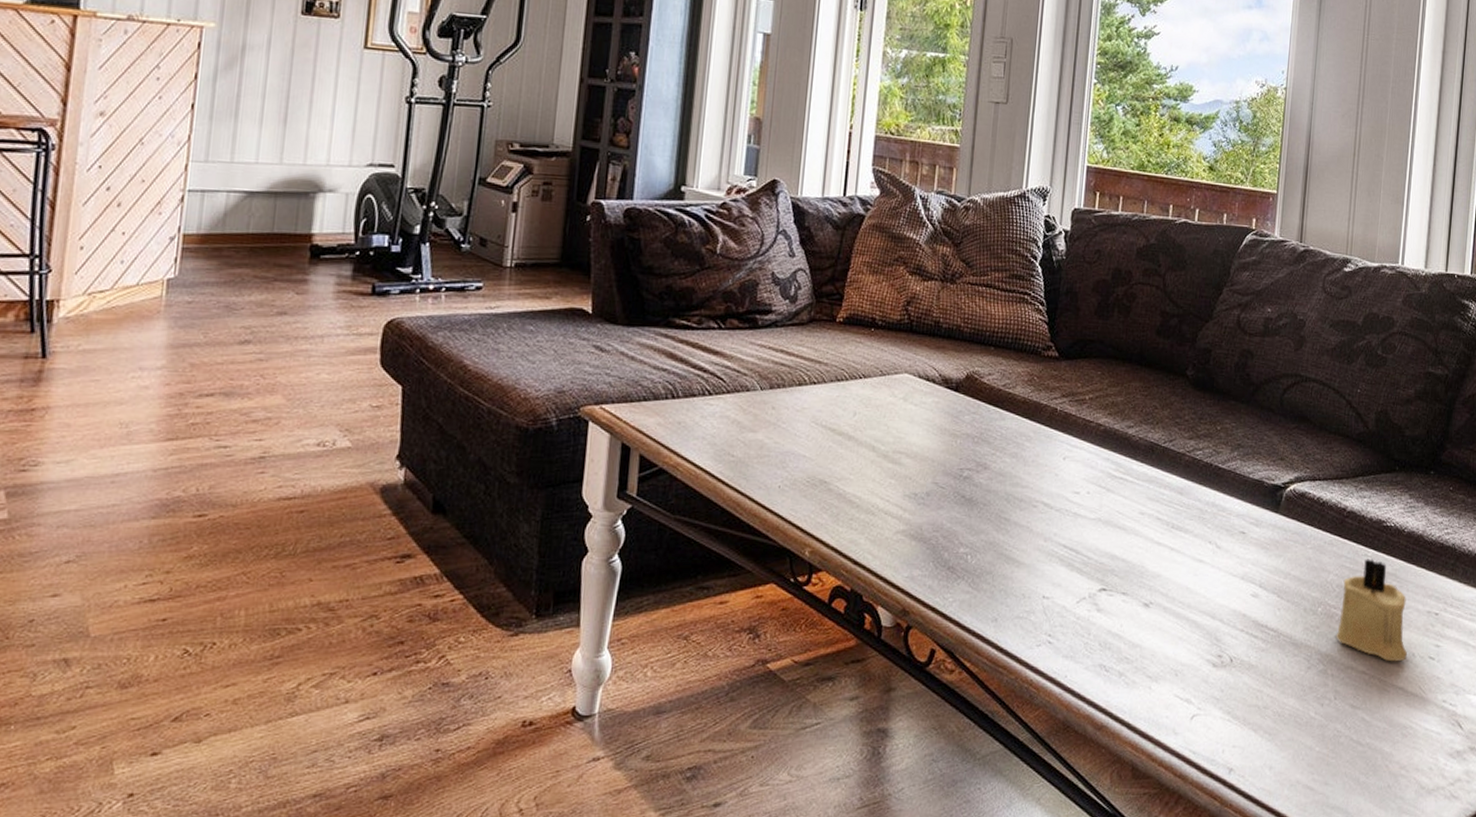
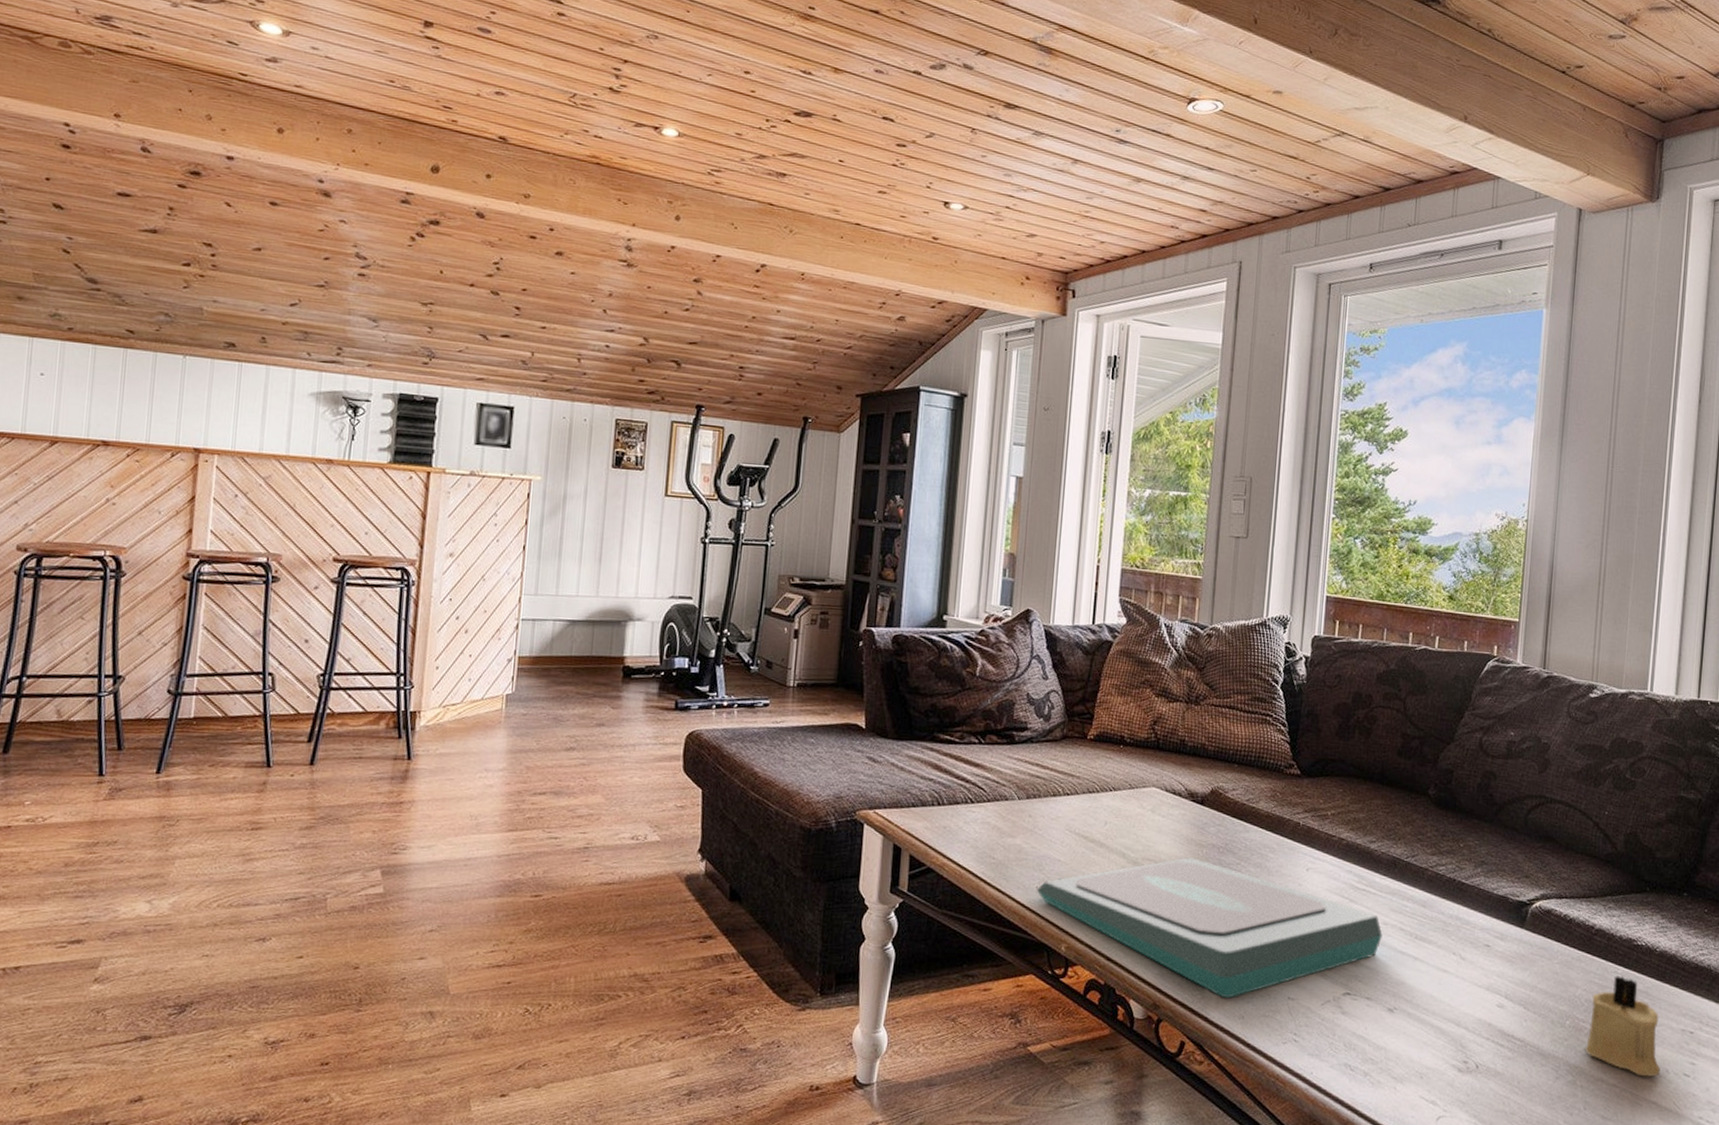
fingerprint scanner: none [779,447,1139,600] -> present [1036,856,1383,999]

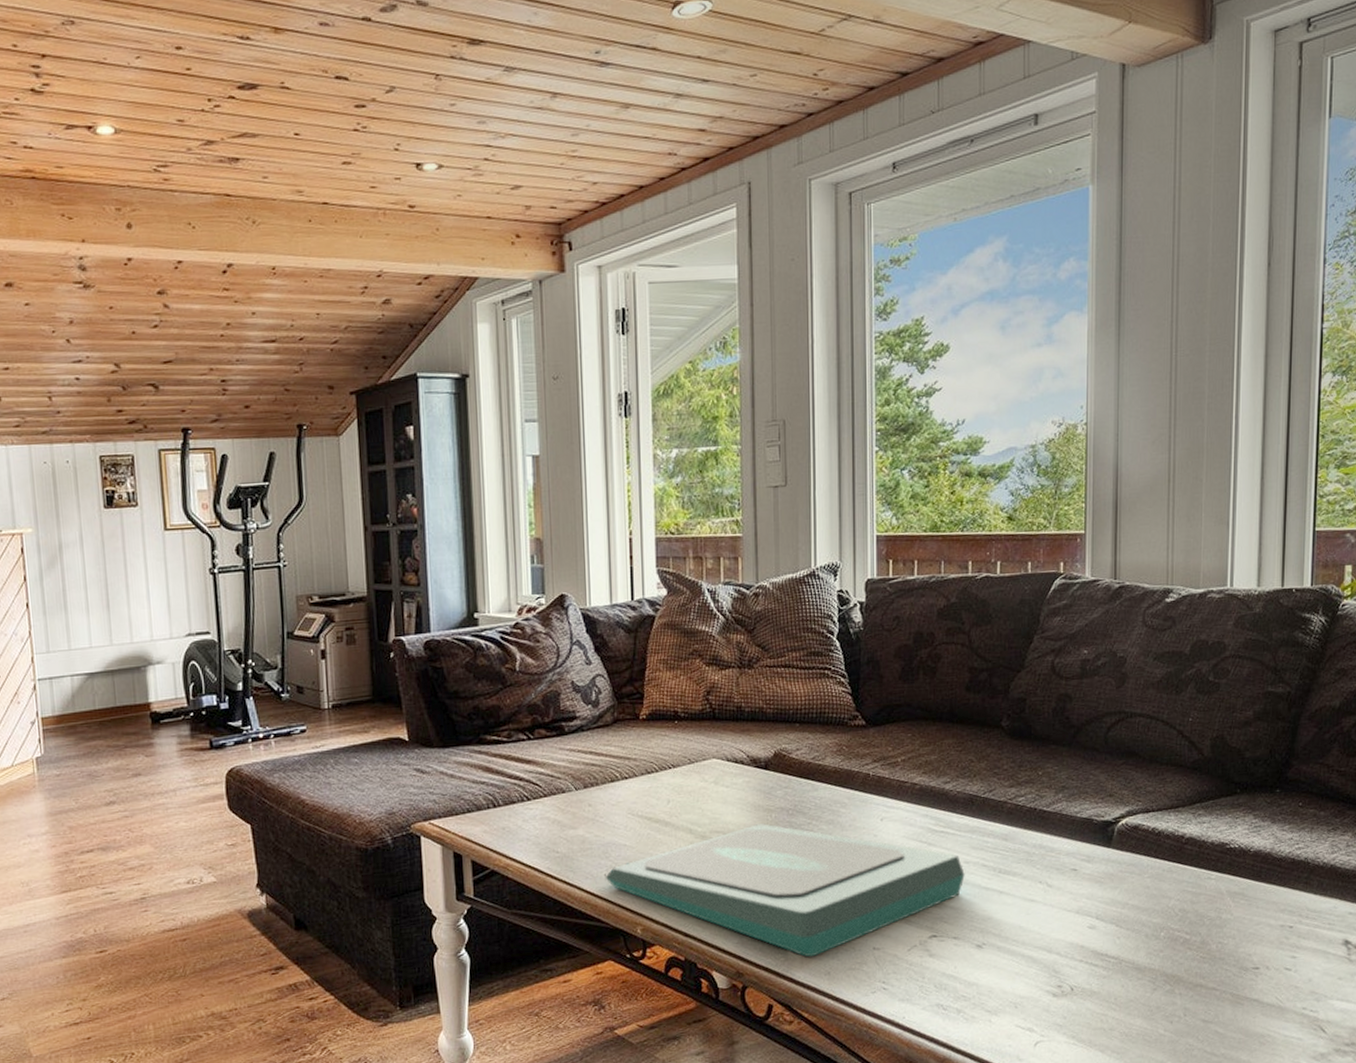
candle: present [1585,976,1660,1077] -> none [1181,881,1260,977]

